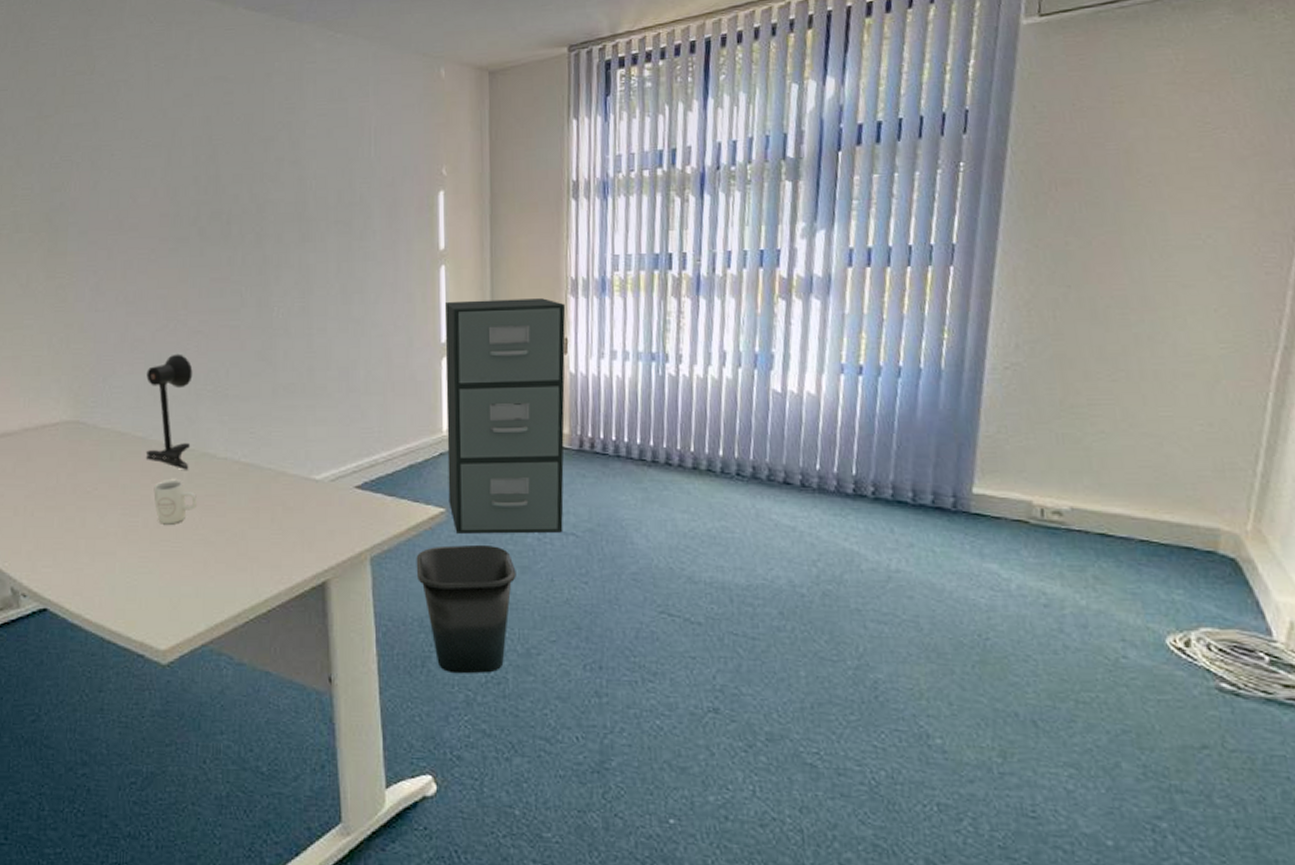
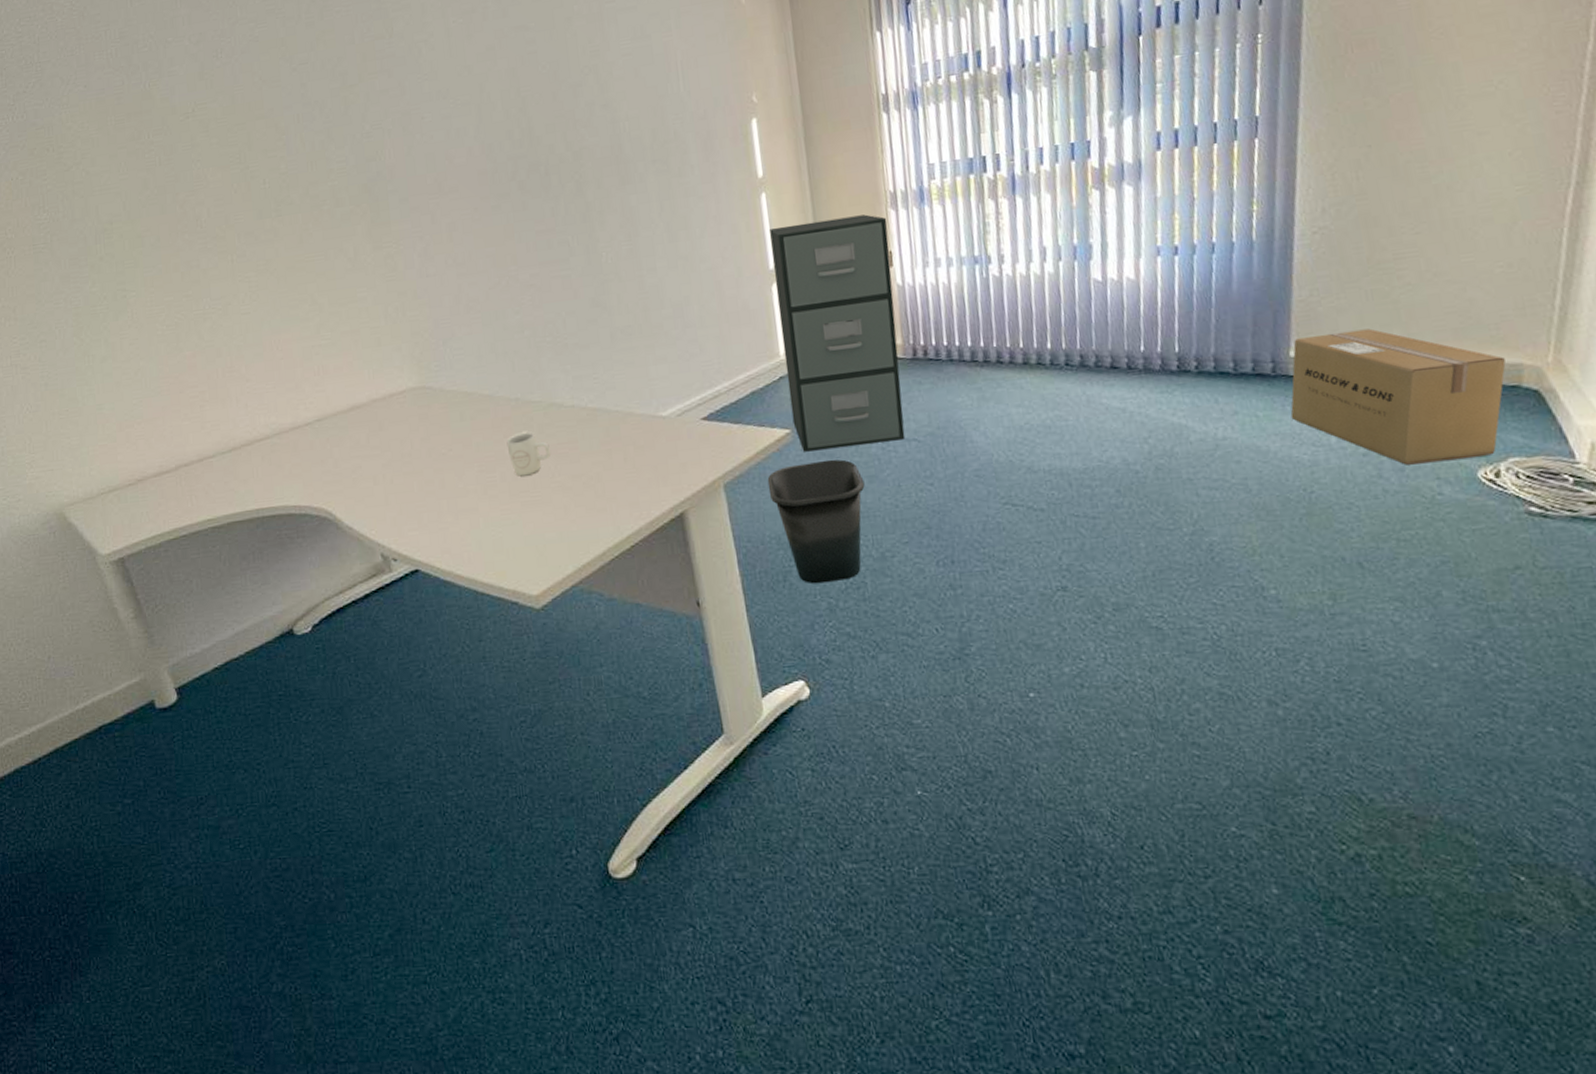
desk lamp: present [145,354,193,470] -> none [485,309,539,422]
box: none [969,473,1202,623] -> present [1290,328,1506,465]

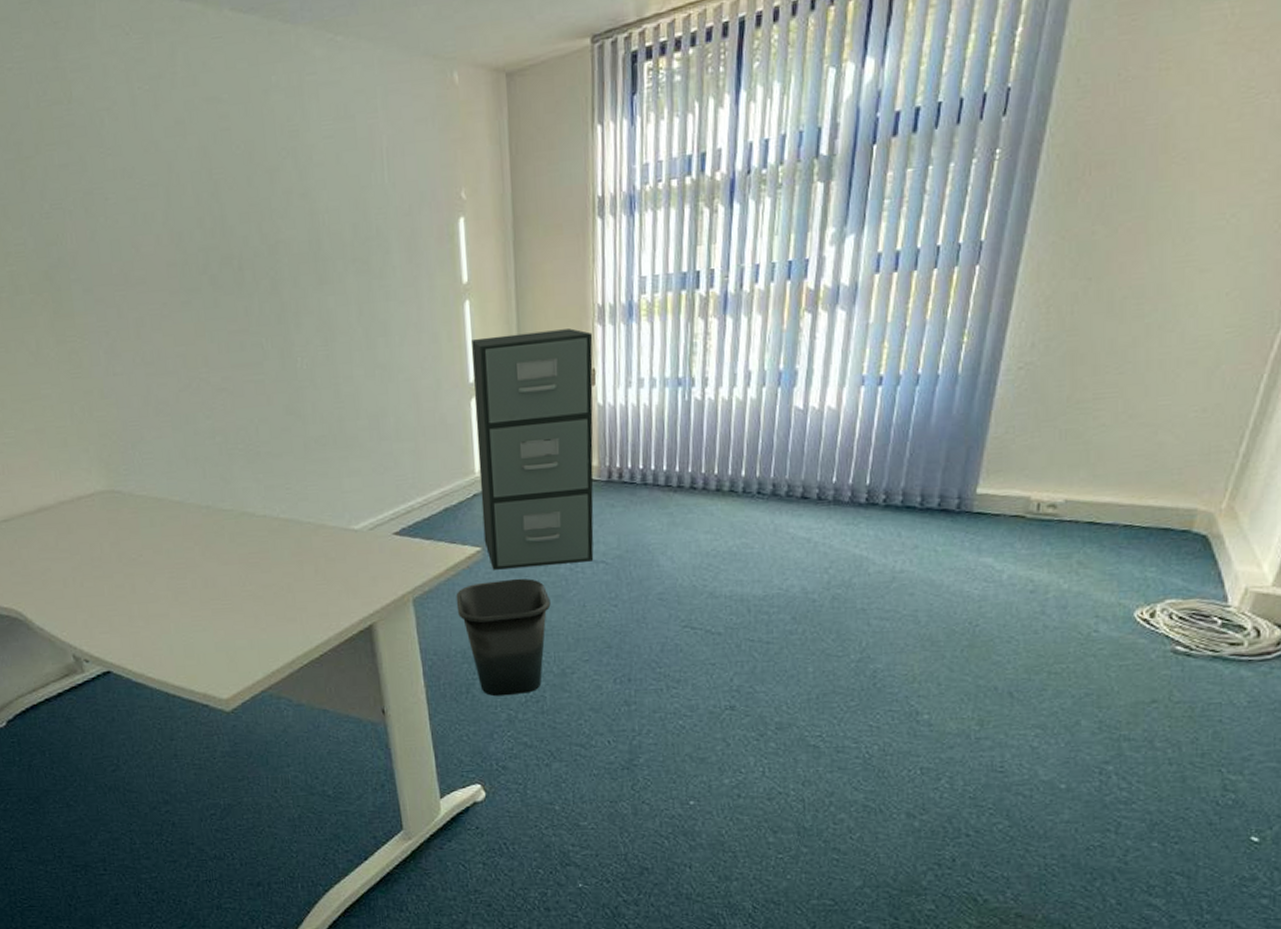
mug: present [506,433,552,476] -> none [197,541,243,584]
box: present [1290,328,1506,465] -> none [968,468,1181,603]

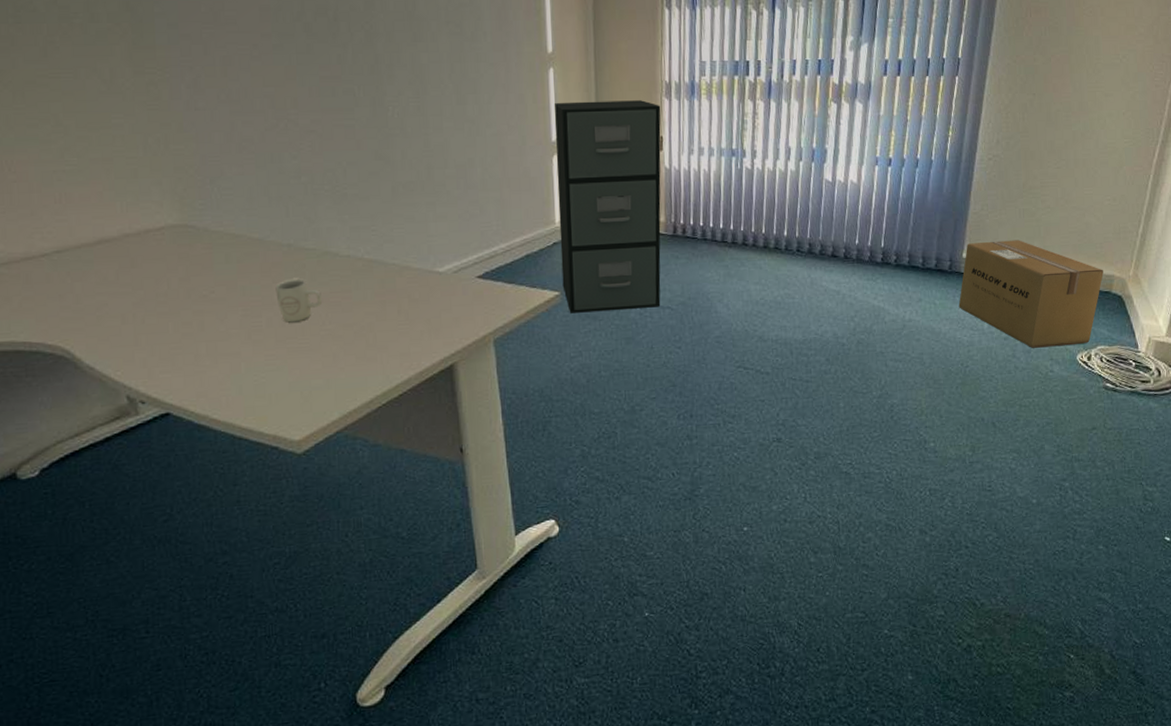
mug: none [197,541,243,584] -> present [275,280,323,323]
waste bin: present [456,578,551,697] -> none [535,321,622,433]
box: none [968,468,1181,603] -> present [958,240,1103,348]

